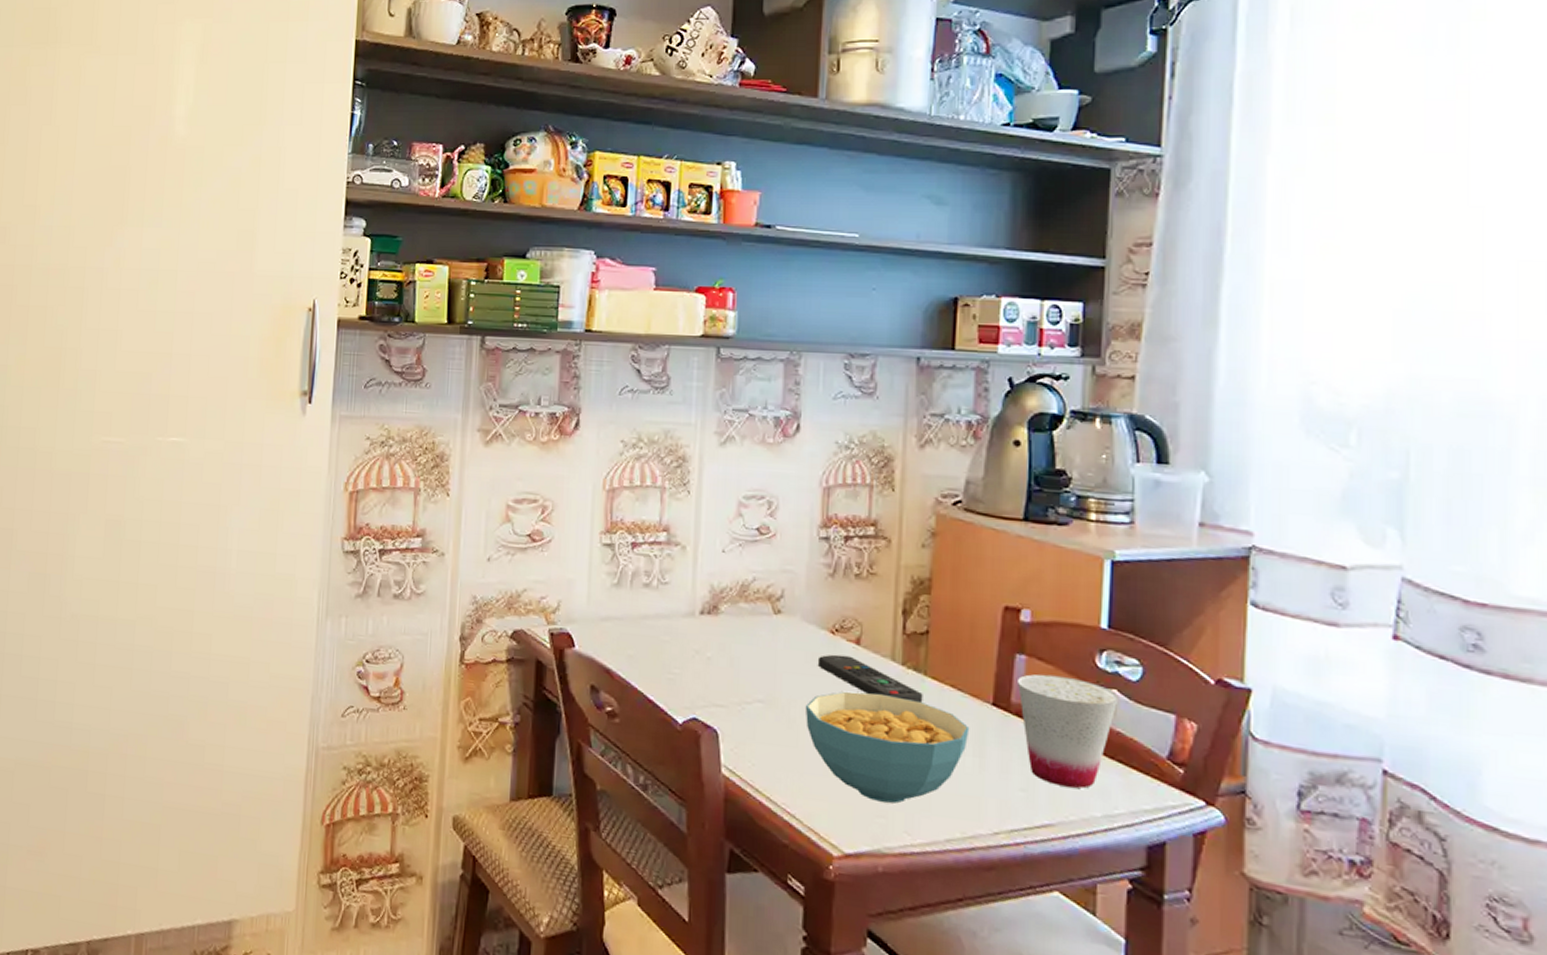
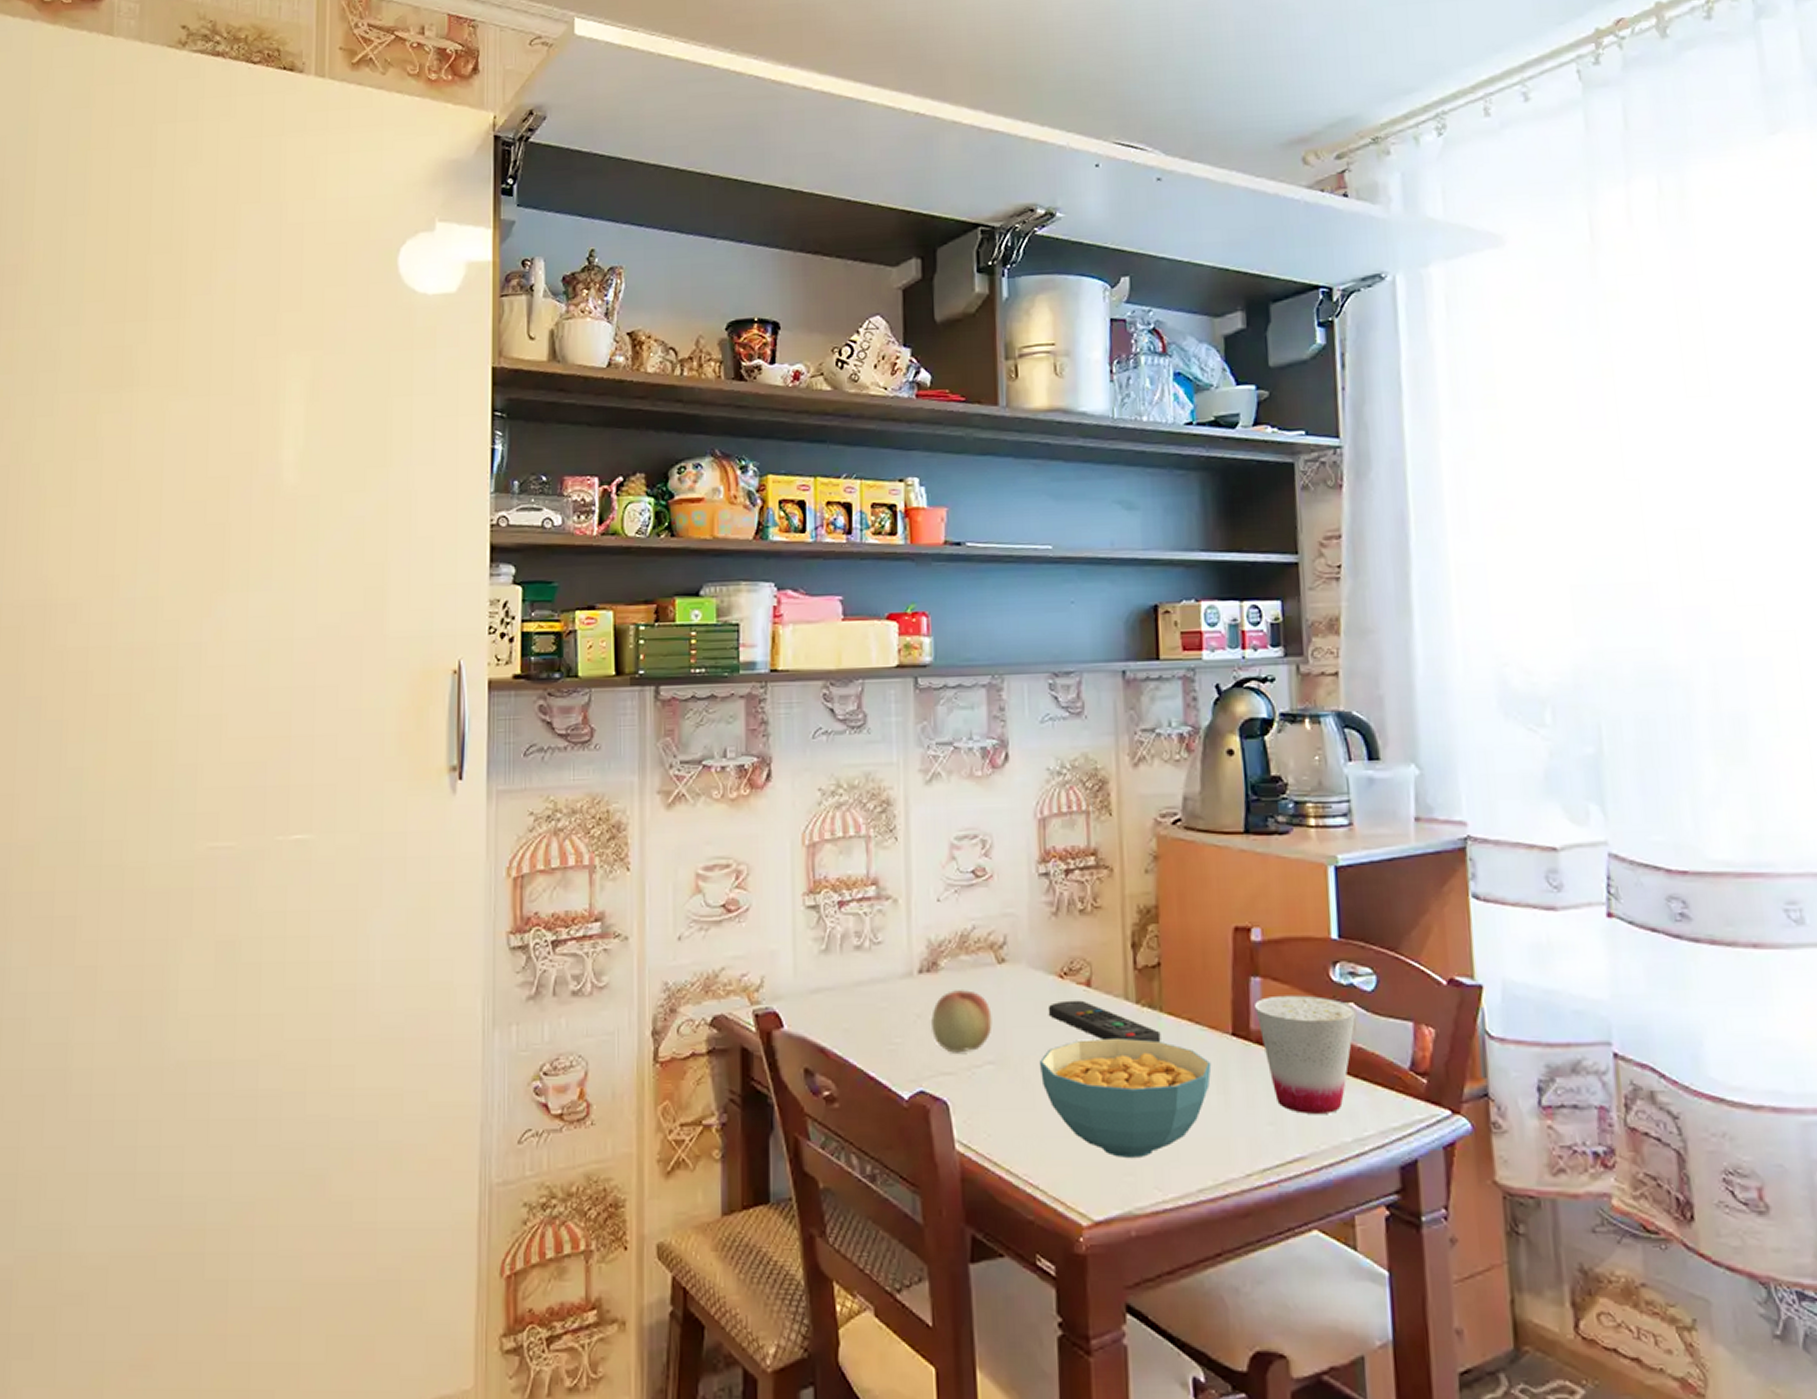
fruit: none [708,633,765,689] -> present [931,990,992,1053]

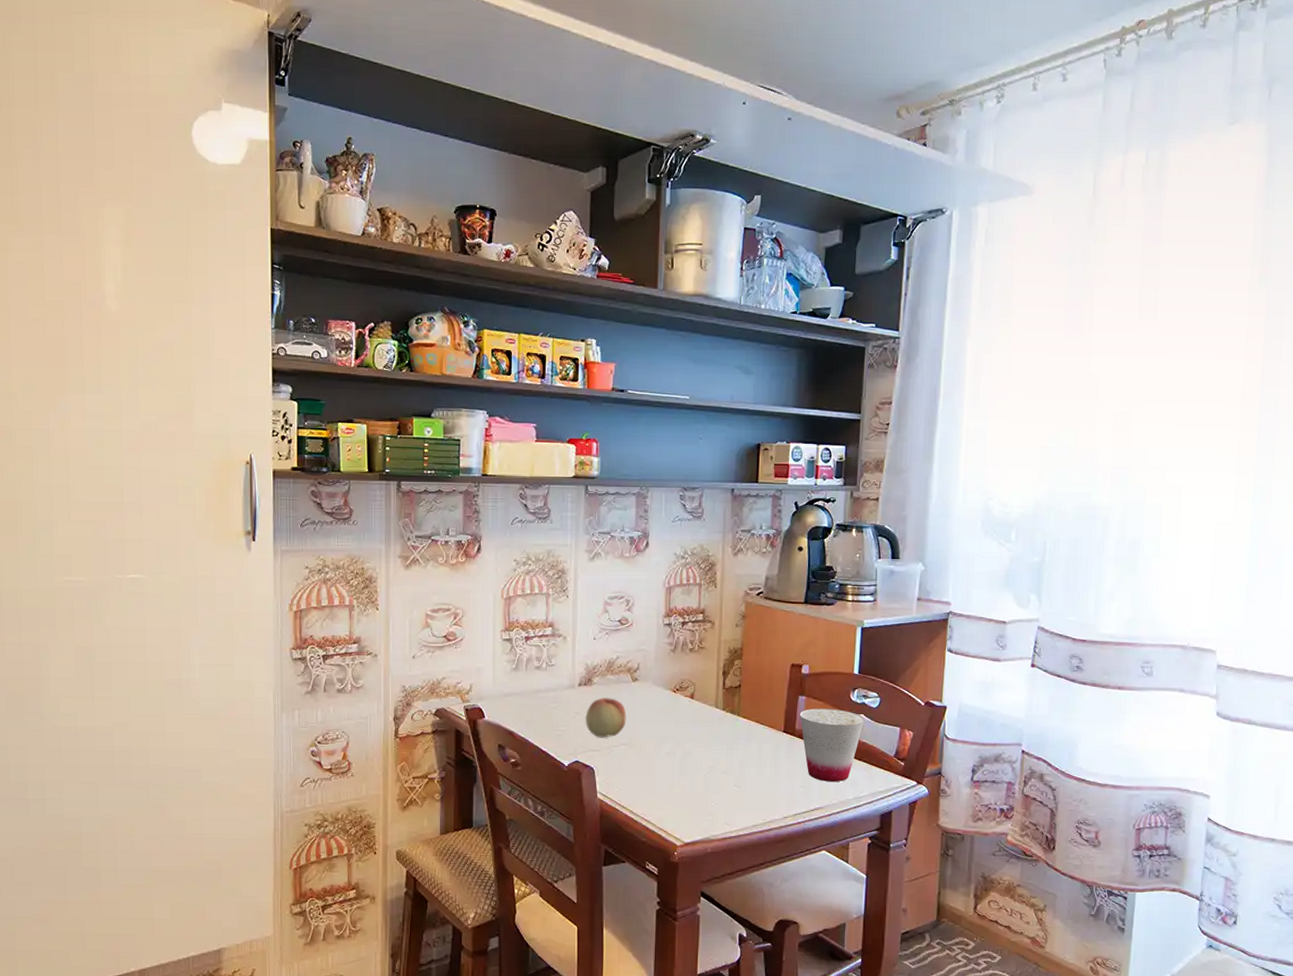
cereal bowl: present [1039,1037,1212,1159] -> none [656,731,768,806]
remote control: present [1048,1000,1161,1044] -> none [664,707,737,736]

